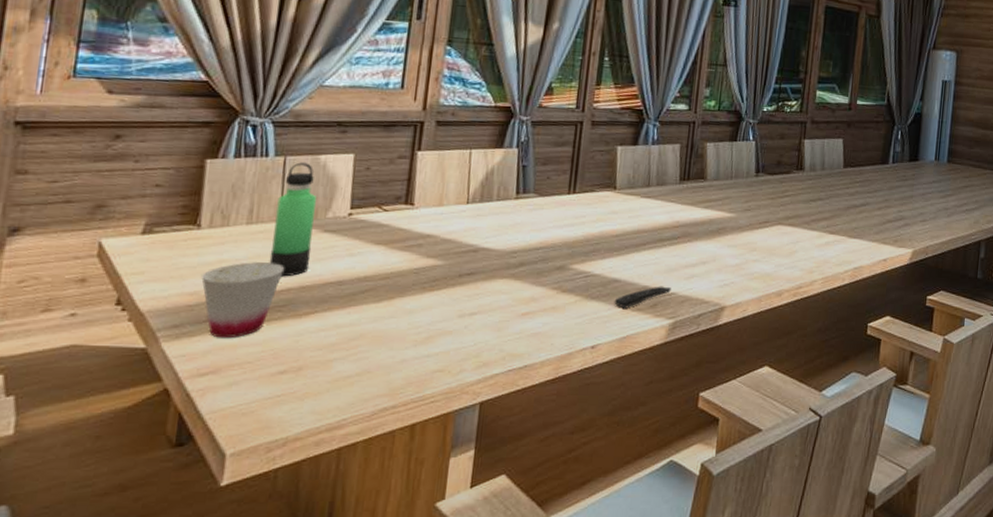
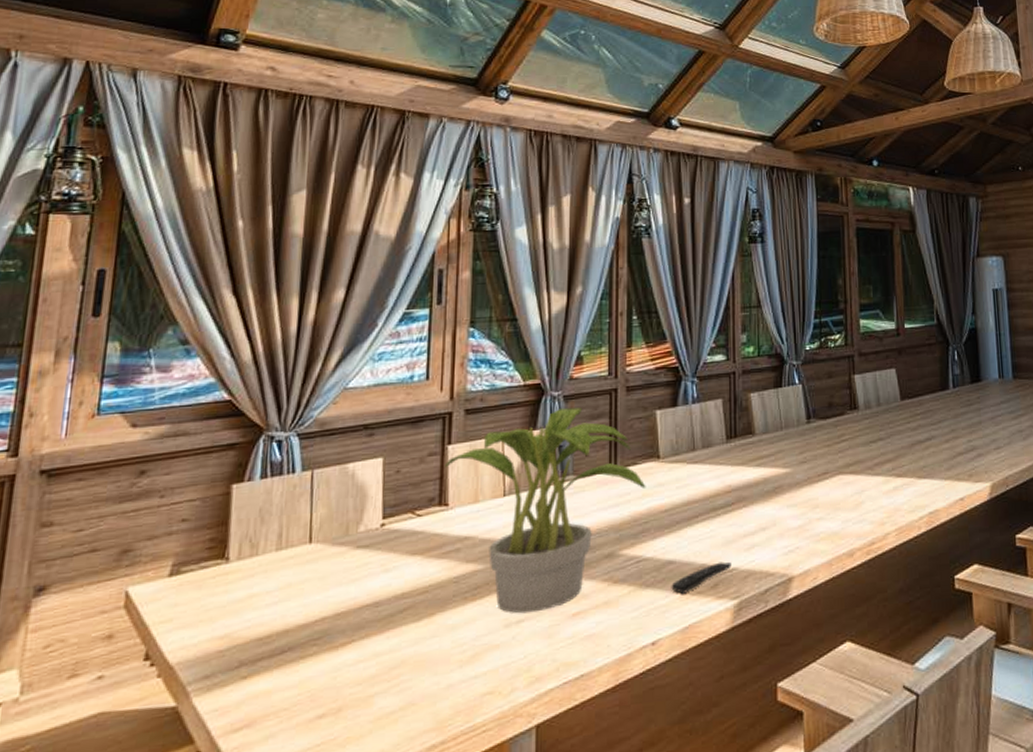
cup: present [201,262,285,339] -> none [232,590,318,685]
thermos bottle: present [269,162,316,277] -> none [301,474,346,605]
potted plant: none [412,132,601,308] -> present [444,407,646,614]

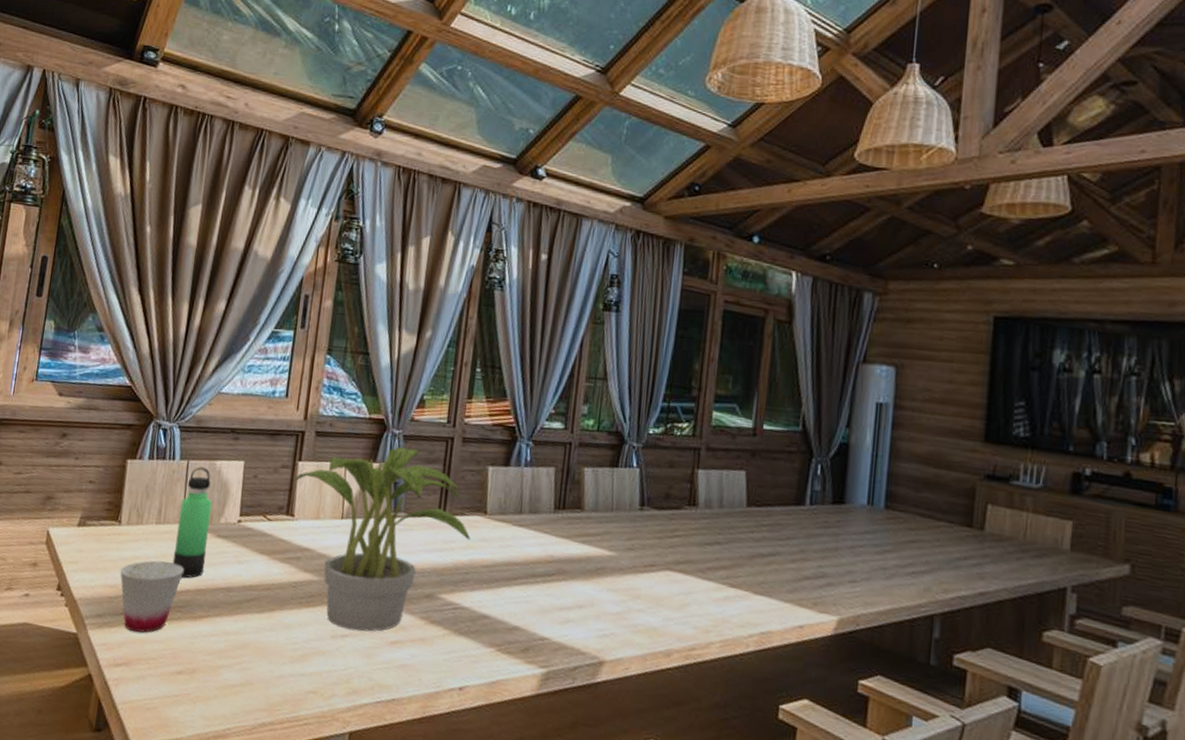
cup: none [232,590,318,685] -> present [120,560,185,633]
thermos bottle: none [301,474,346,605] -> present [172,467,212,578]
remote control: present [671,562,731,594] -> none [483,628,544,650]

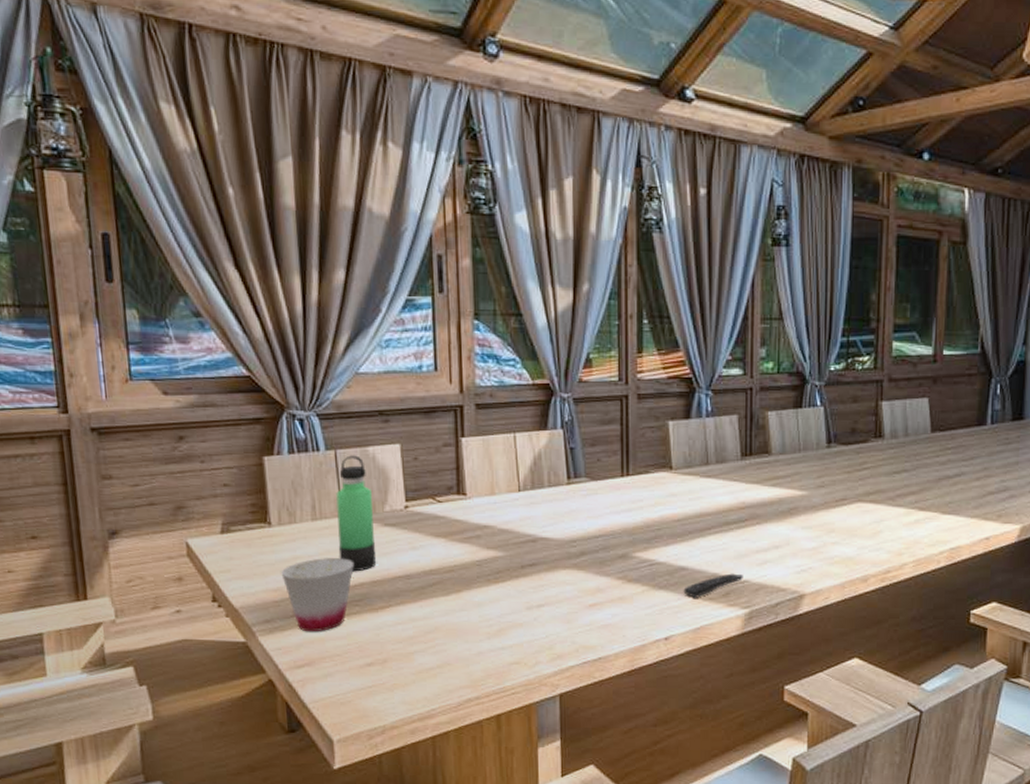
potted plant: present [293,447,471,632] -> none [459,411,659,600]
remote control: none [483,628,544,650] -> present [683,573,743,598]

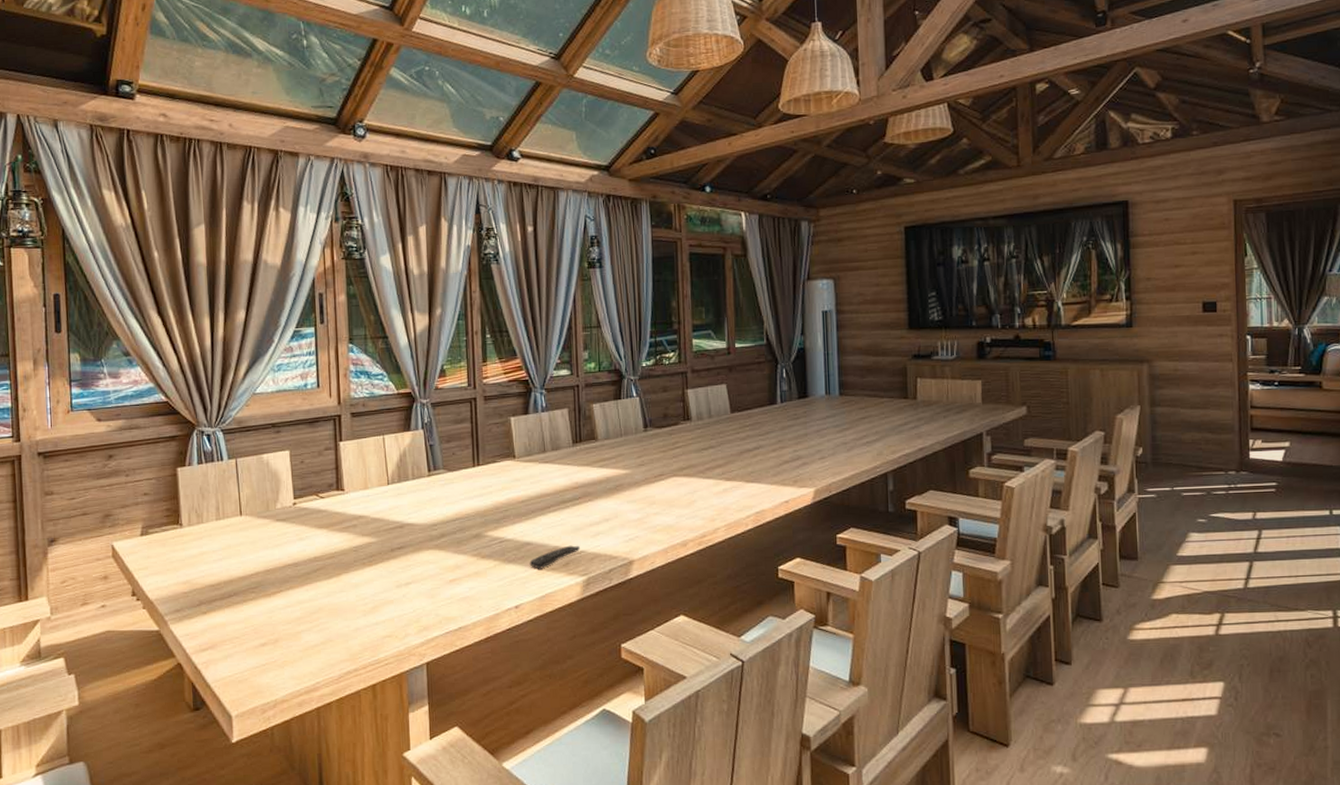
cup: present [281,558,355,632] -> none [190,551,251,619]
thermos bottle: present [336,455,377,572] -> none [236,462,270,563]

